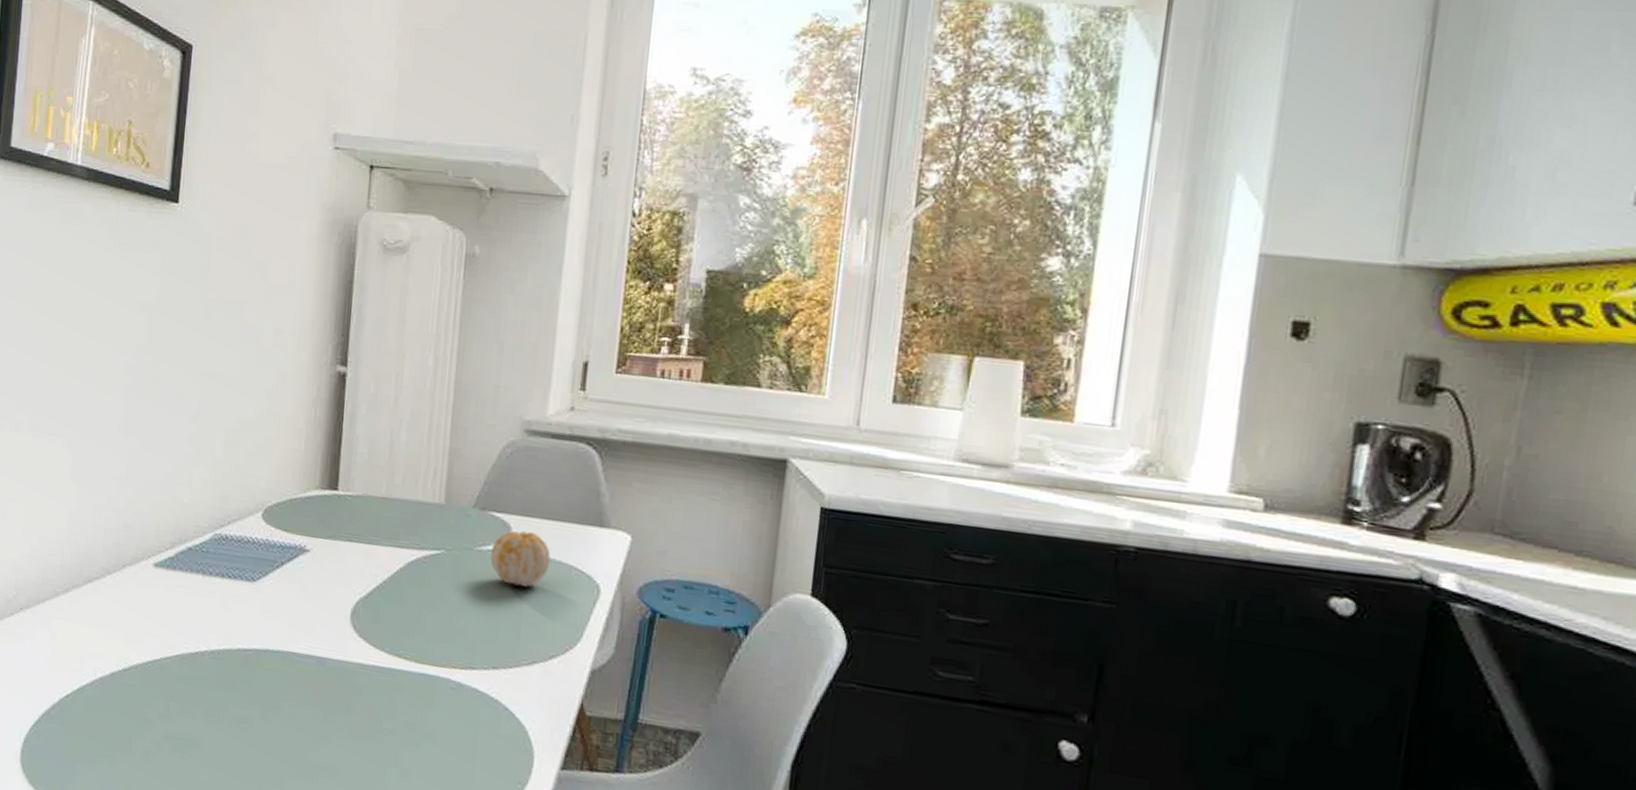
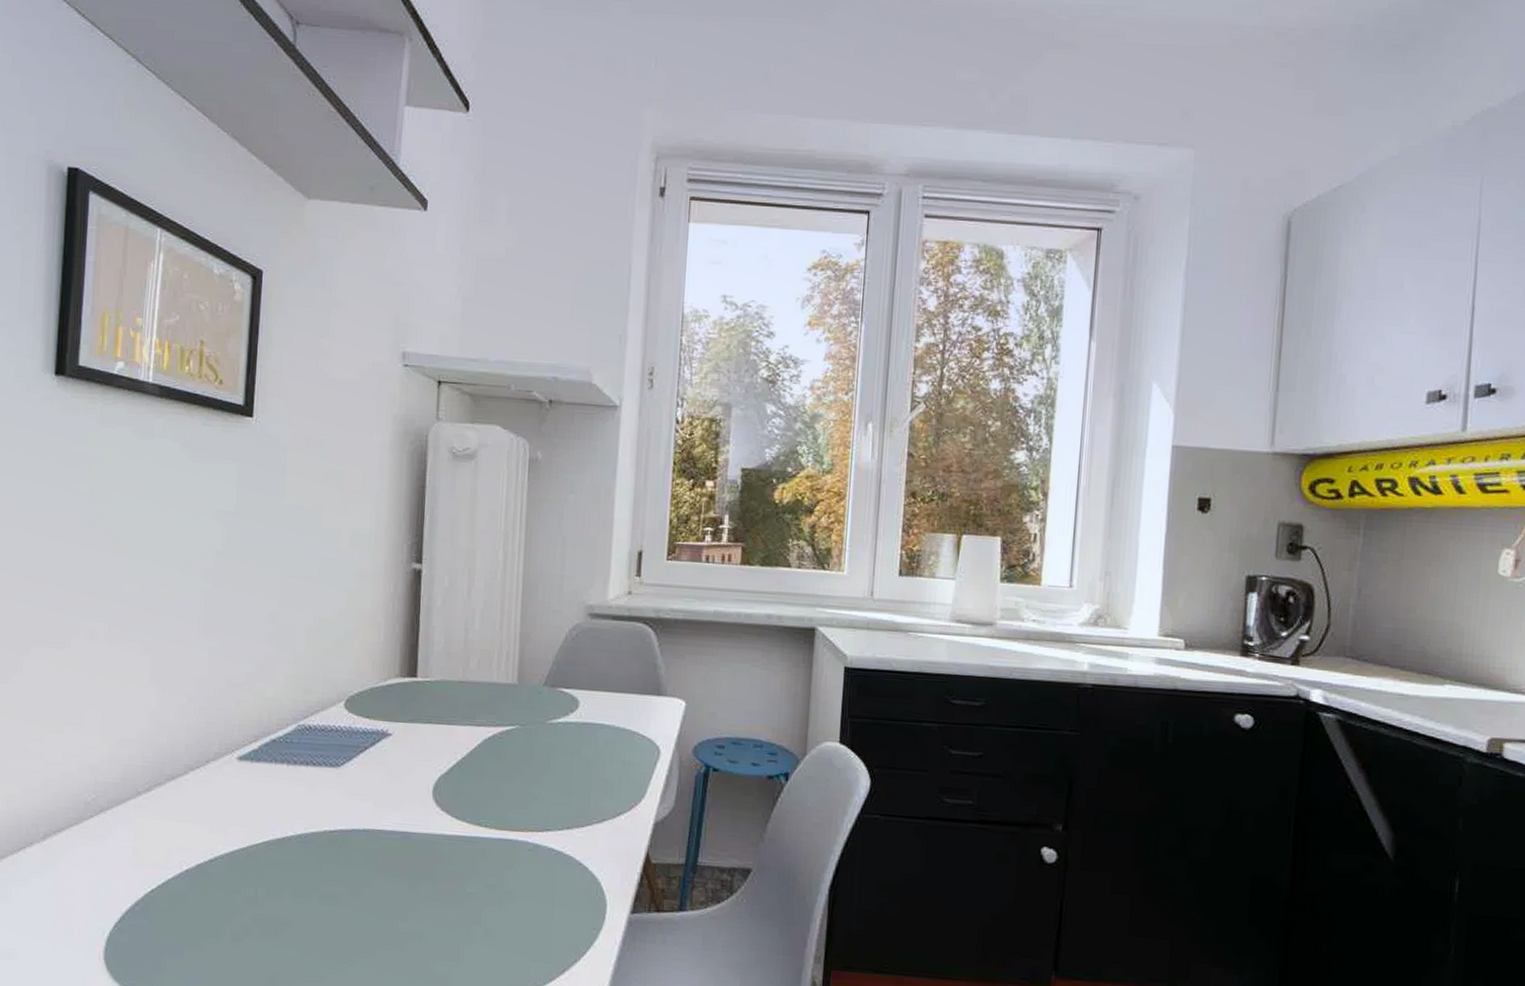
fruit: present [490,531,551,587] -> none [561,703,615,753]

